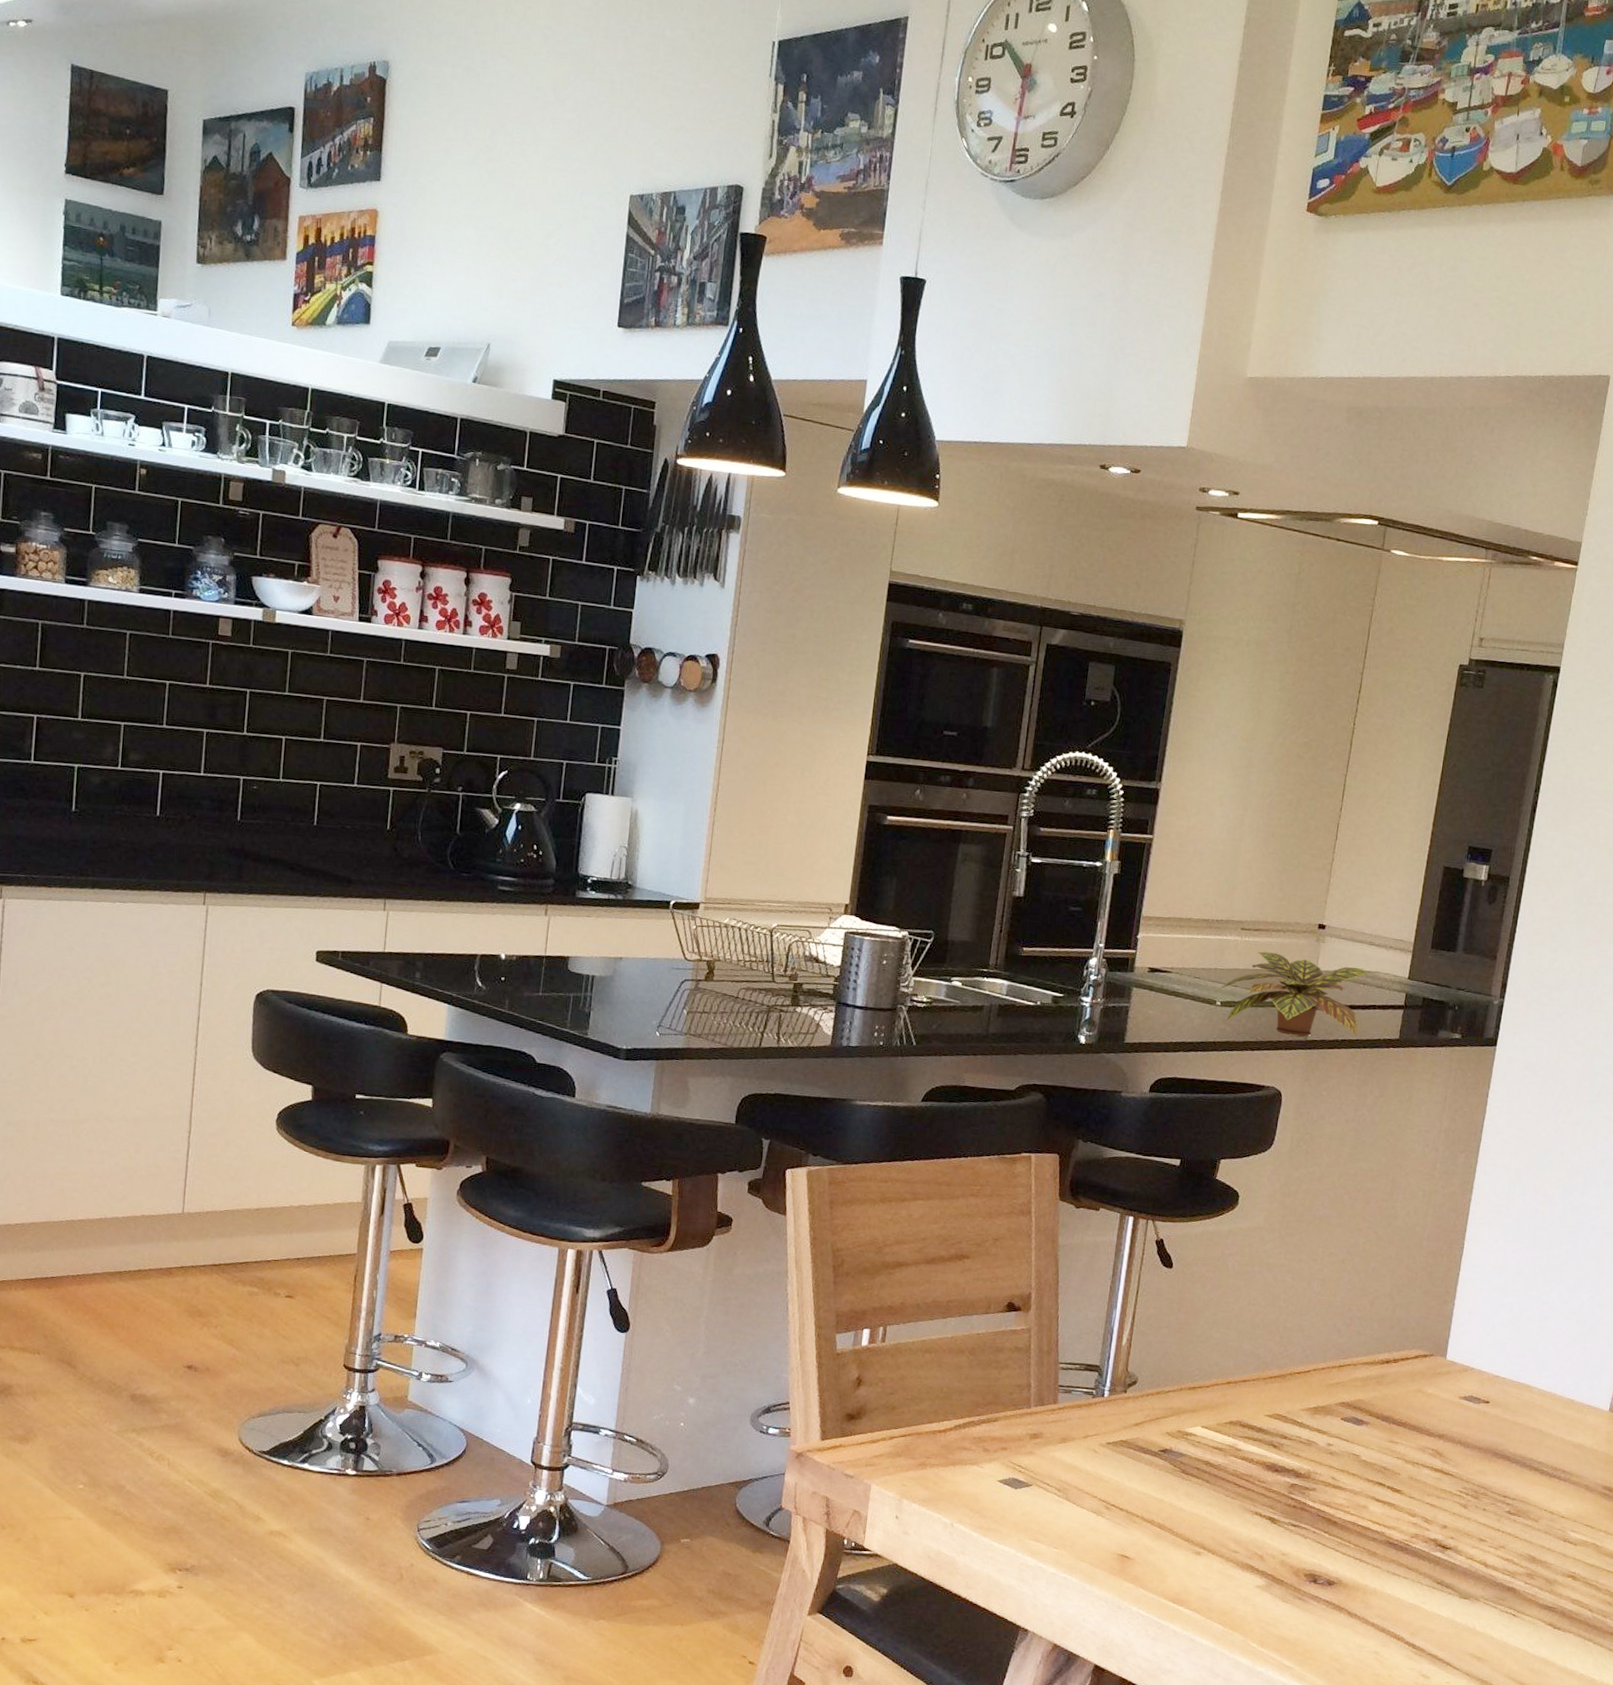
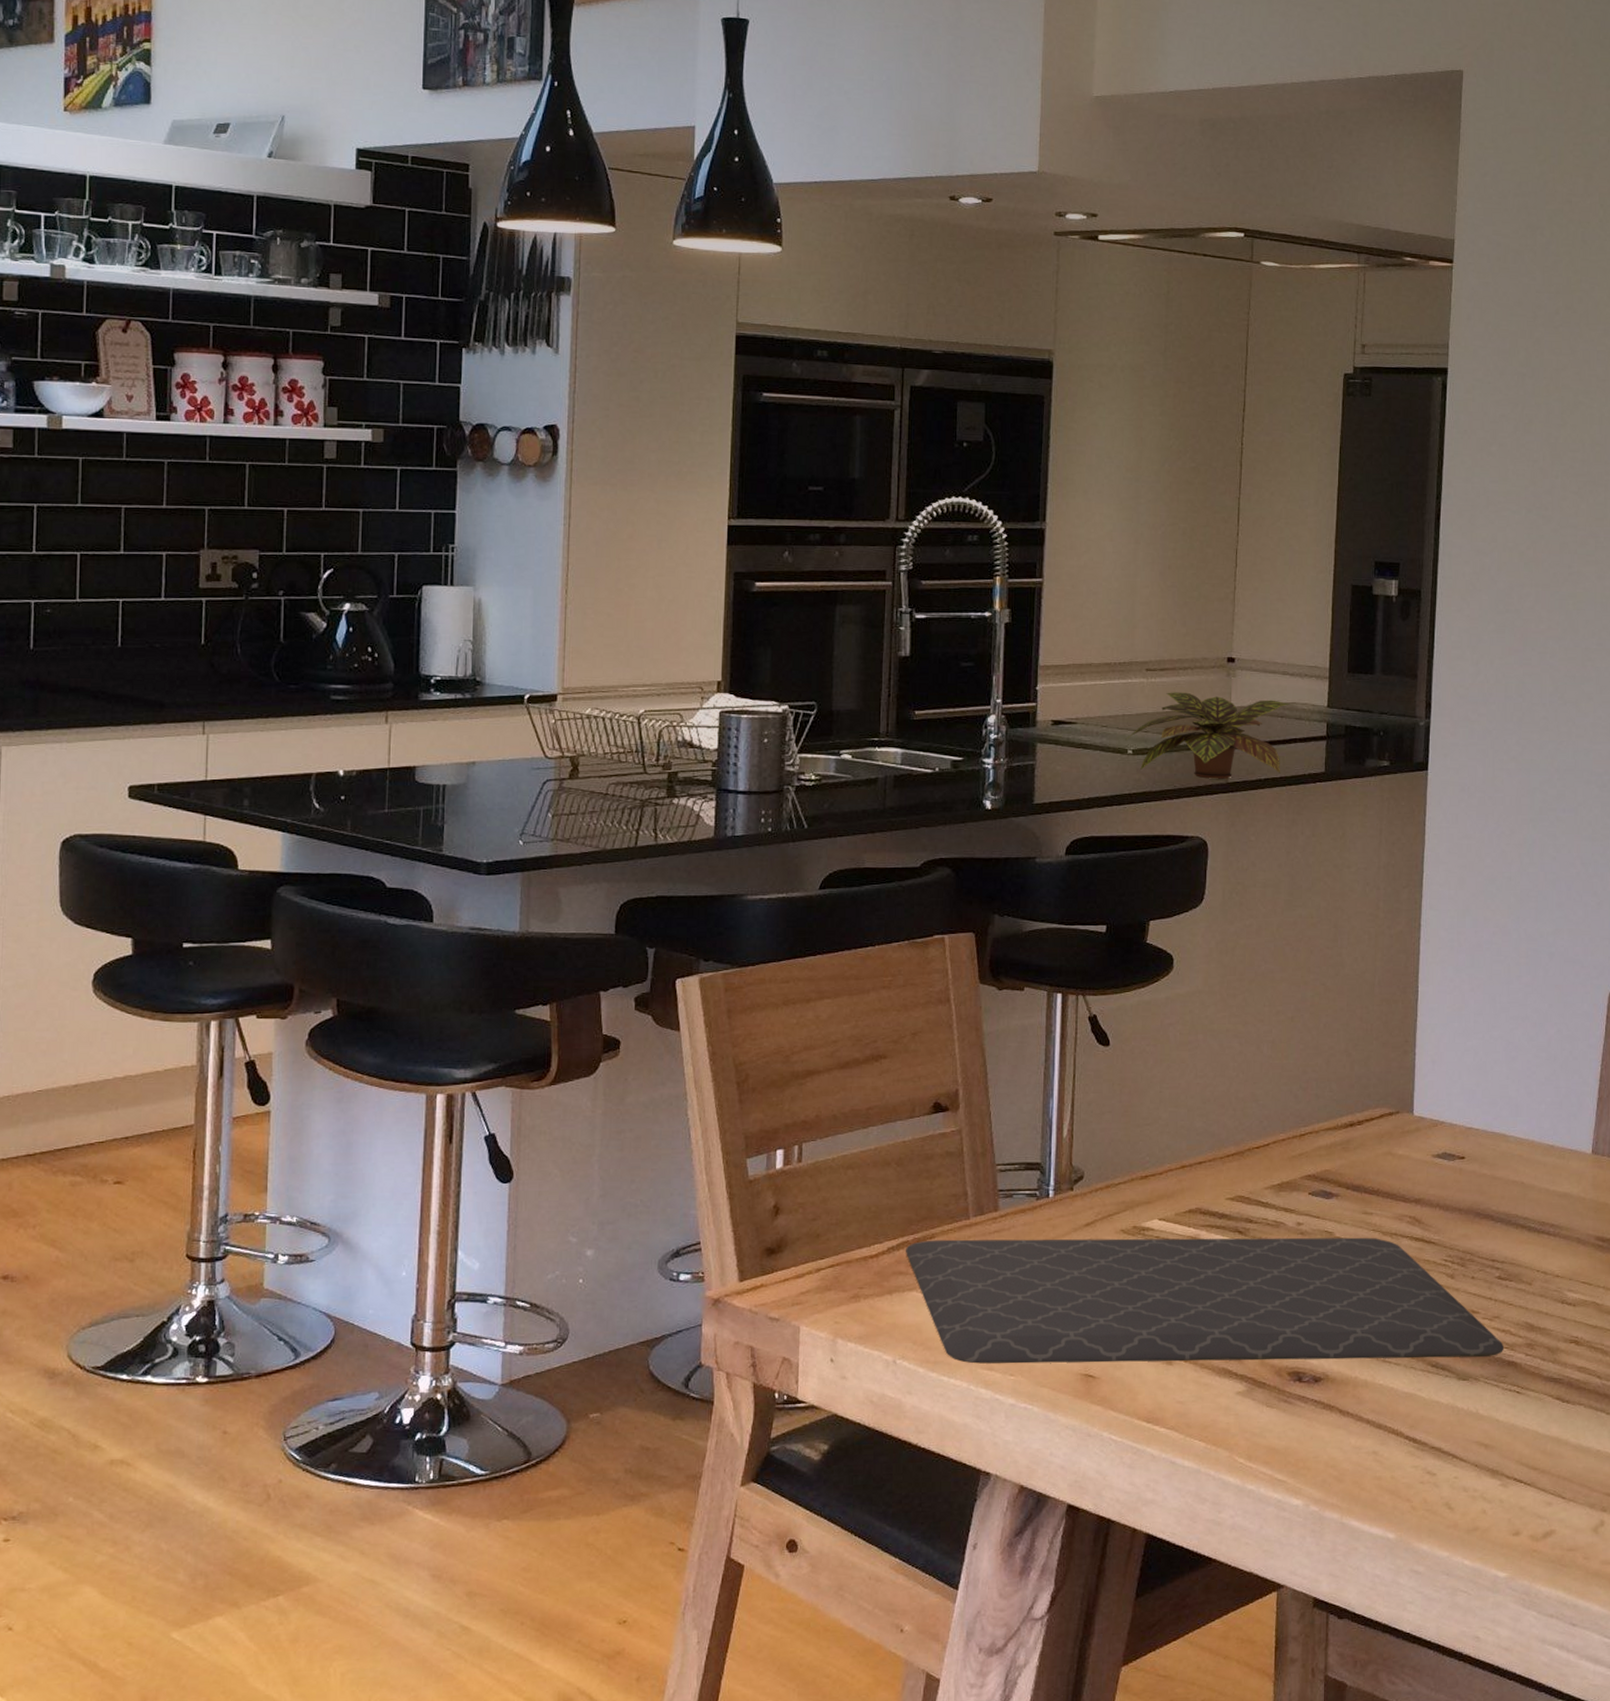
placemat: none [970,1422,1506,1581] -> present [905,1237,1503,1364]

